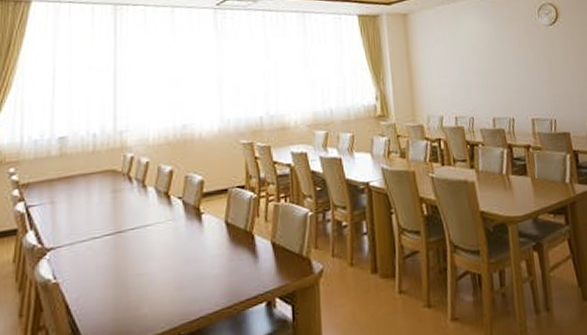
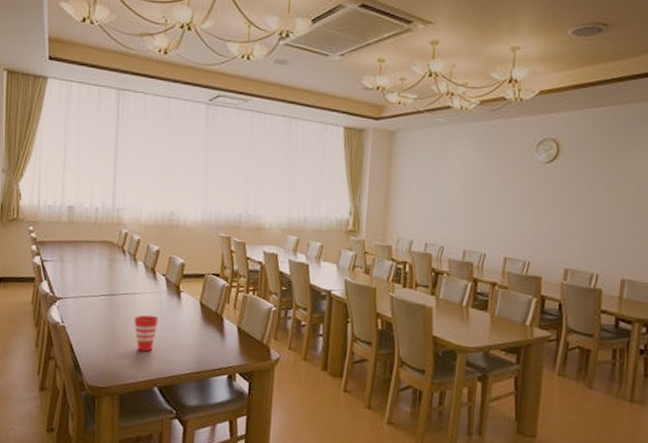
cup: none [147,247,177,295] -> present [134,314,159,352]

